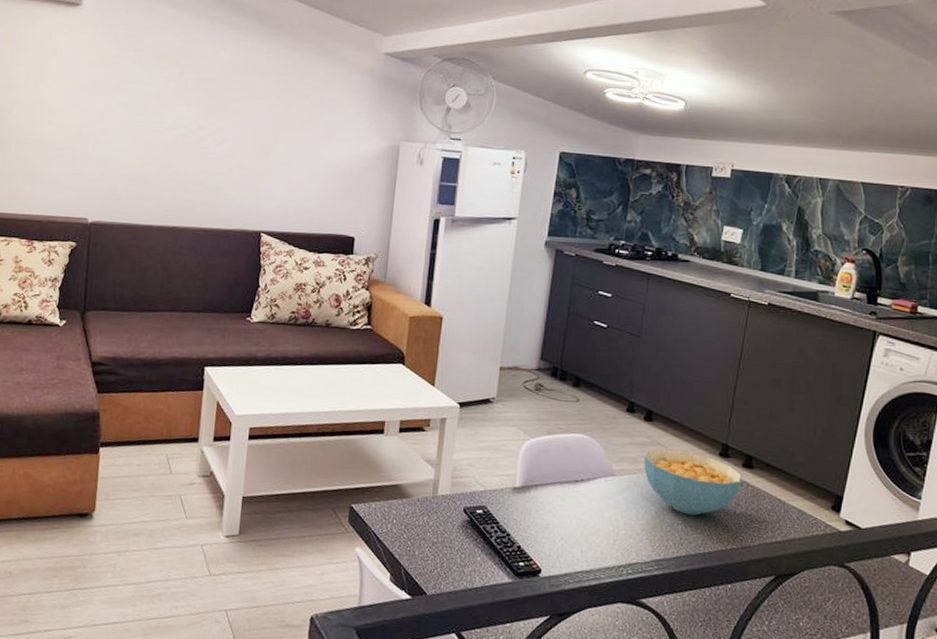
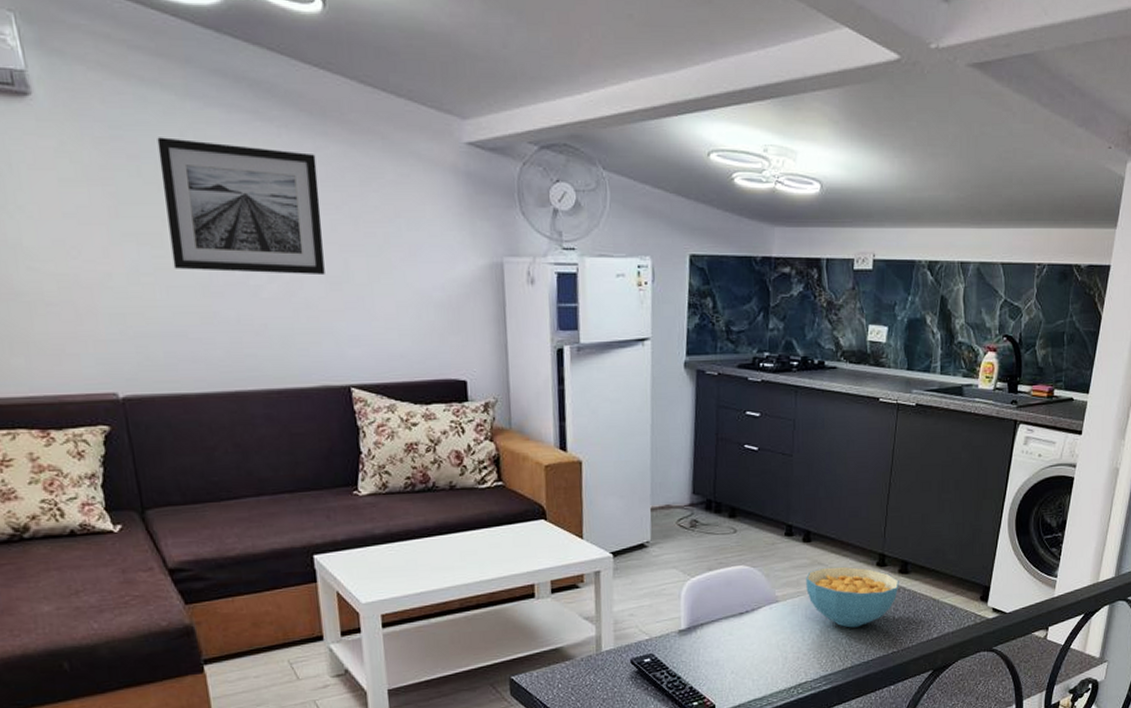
wall art: none [149,38,268,144] -> present [157,137,325,276]

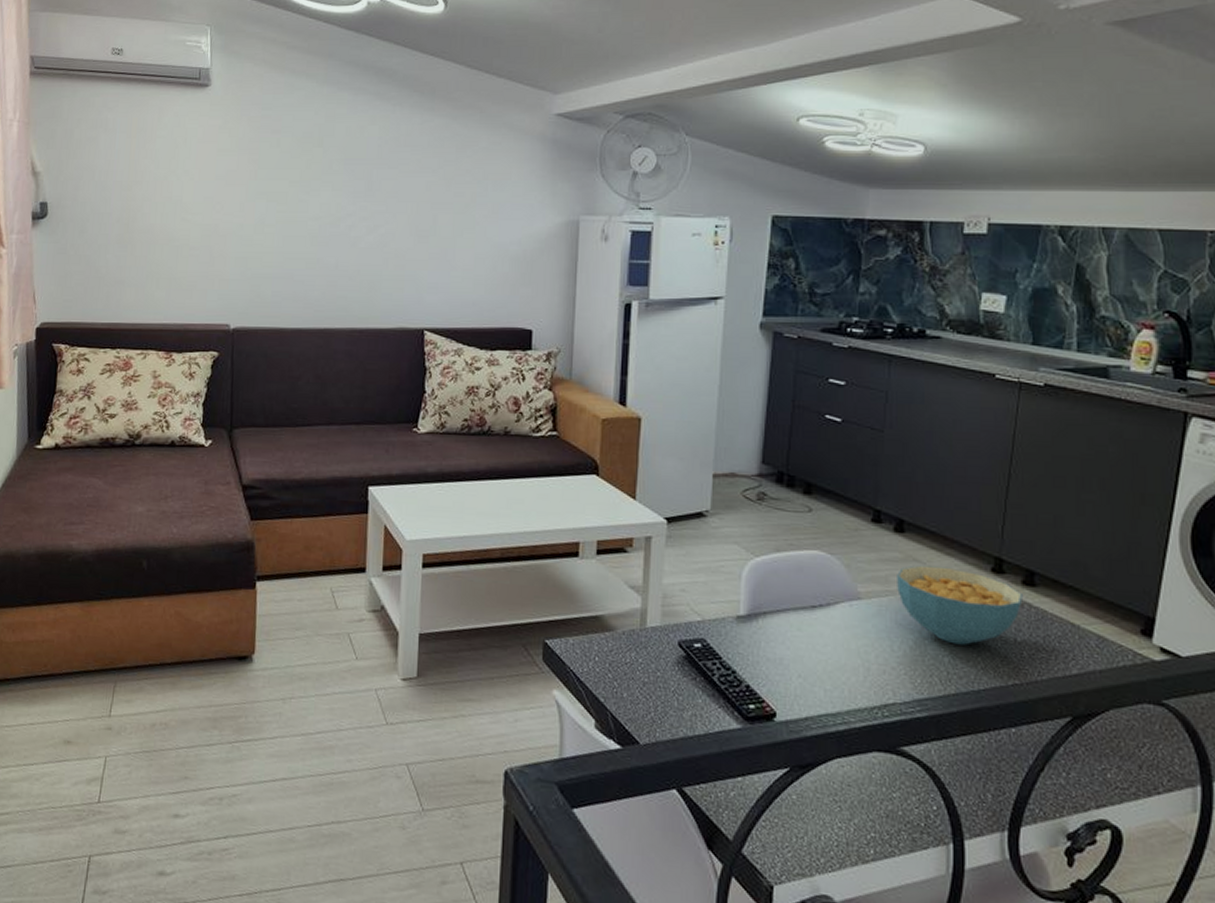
wall art: present [157,137,325,276] -> none [292,115,421,229]

